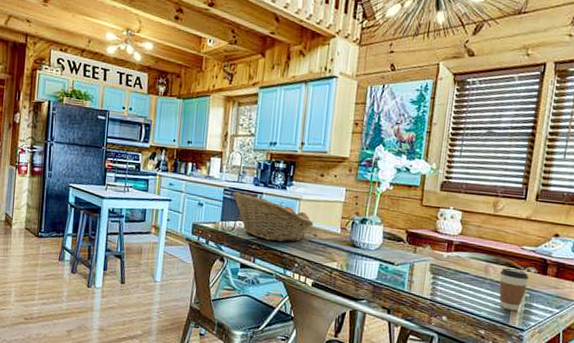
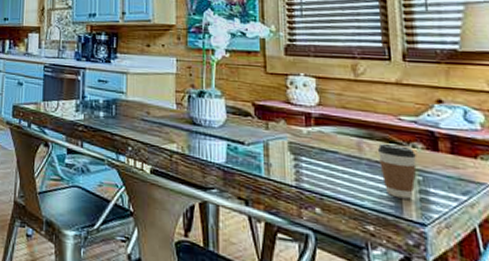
fruit basket: present [232,192,314,243] -> none [53,68,145,123]

